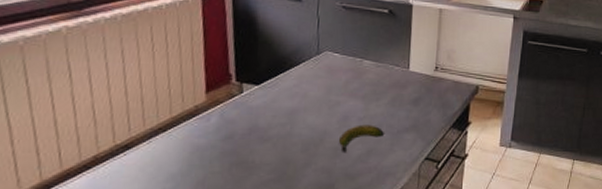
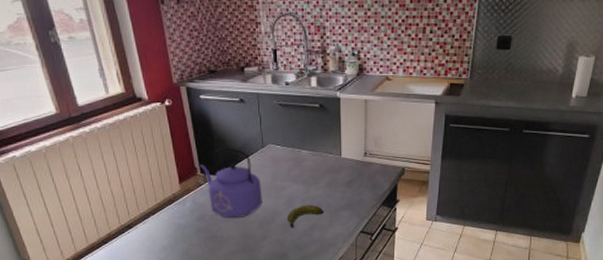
kettle: none [235,52,311,139] -> present [199,148,263,218]

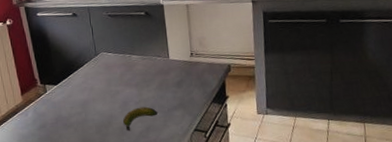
kettle: present [199,148,263,218] -> none [39,58,99,125]

